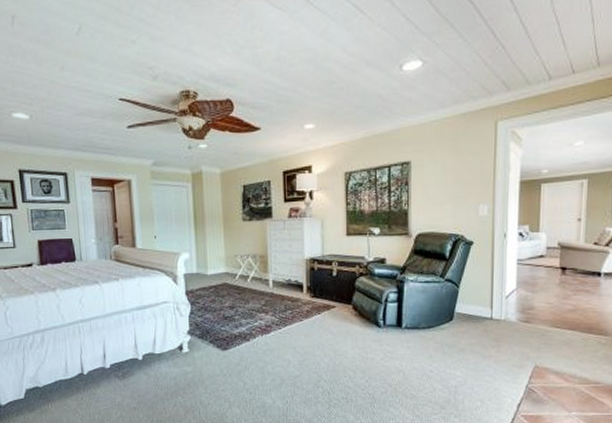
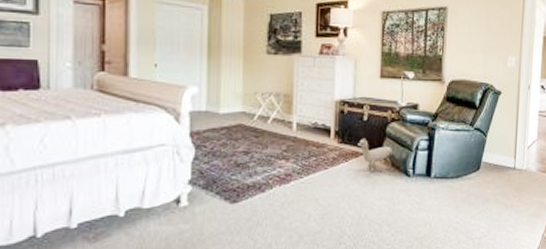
plush toy: none [329,292,362,323] -> present [358,138,393,172]

